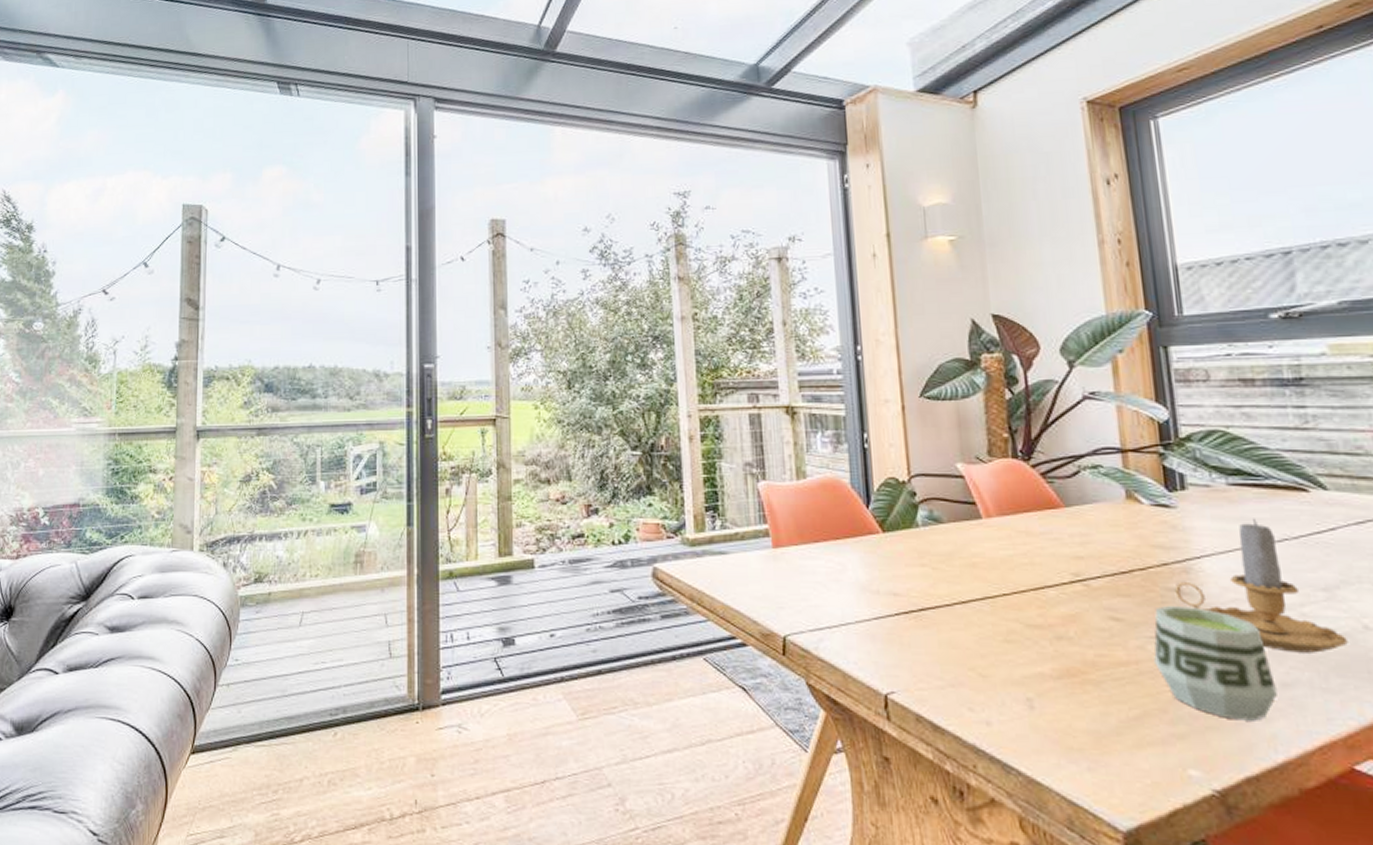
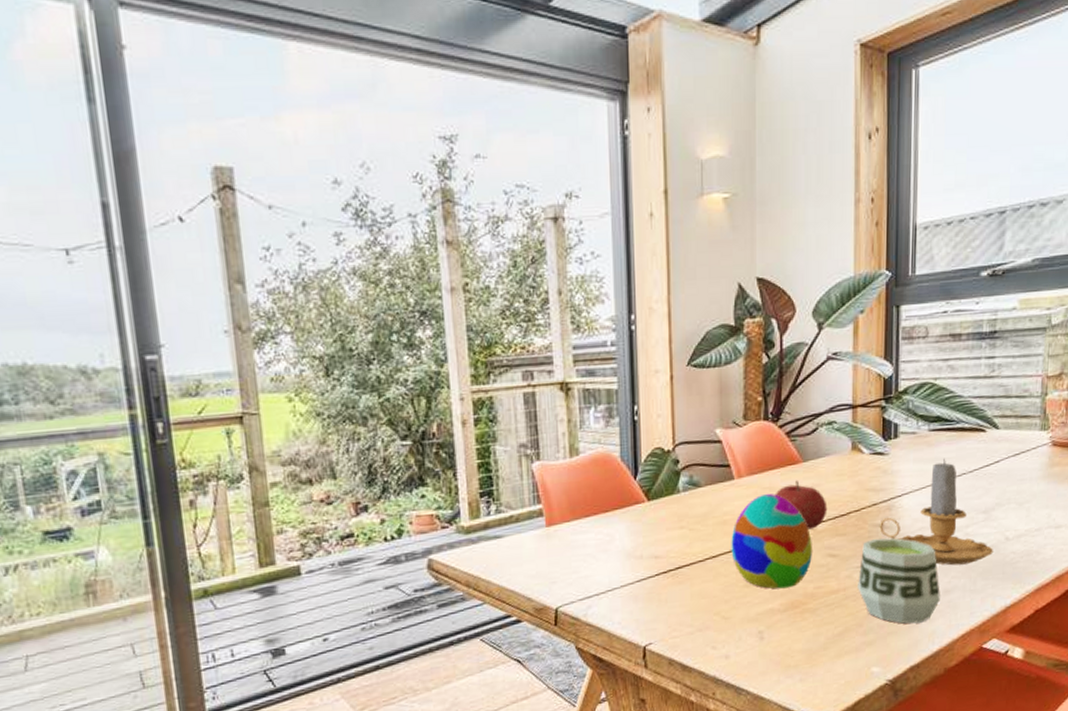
decorative egg: none [983,537,1089,651] -> present [731,493,812,589]
fruit: none [1033,526,1103,585] -> present [775,480,828,530]

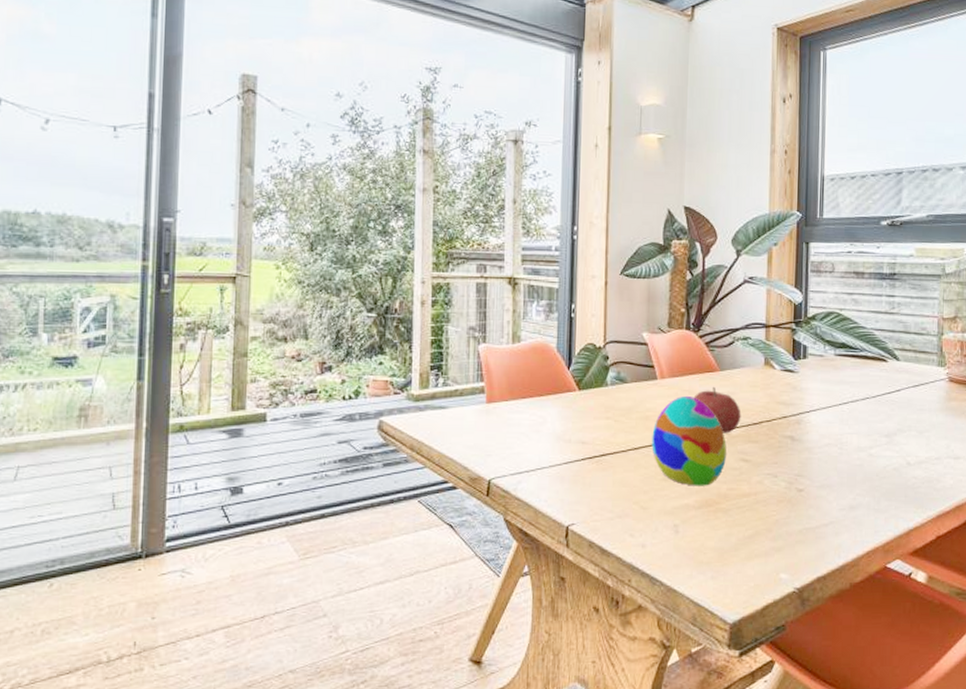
cup: present [858,538,940,624] -> none [768,449,846,535]
candle: present [879,458,993,566] -> none [788,381,896,483]

